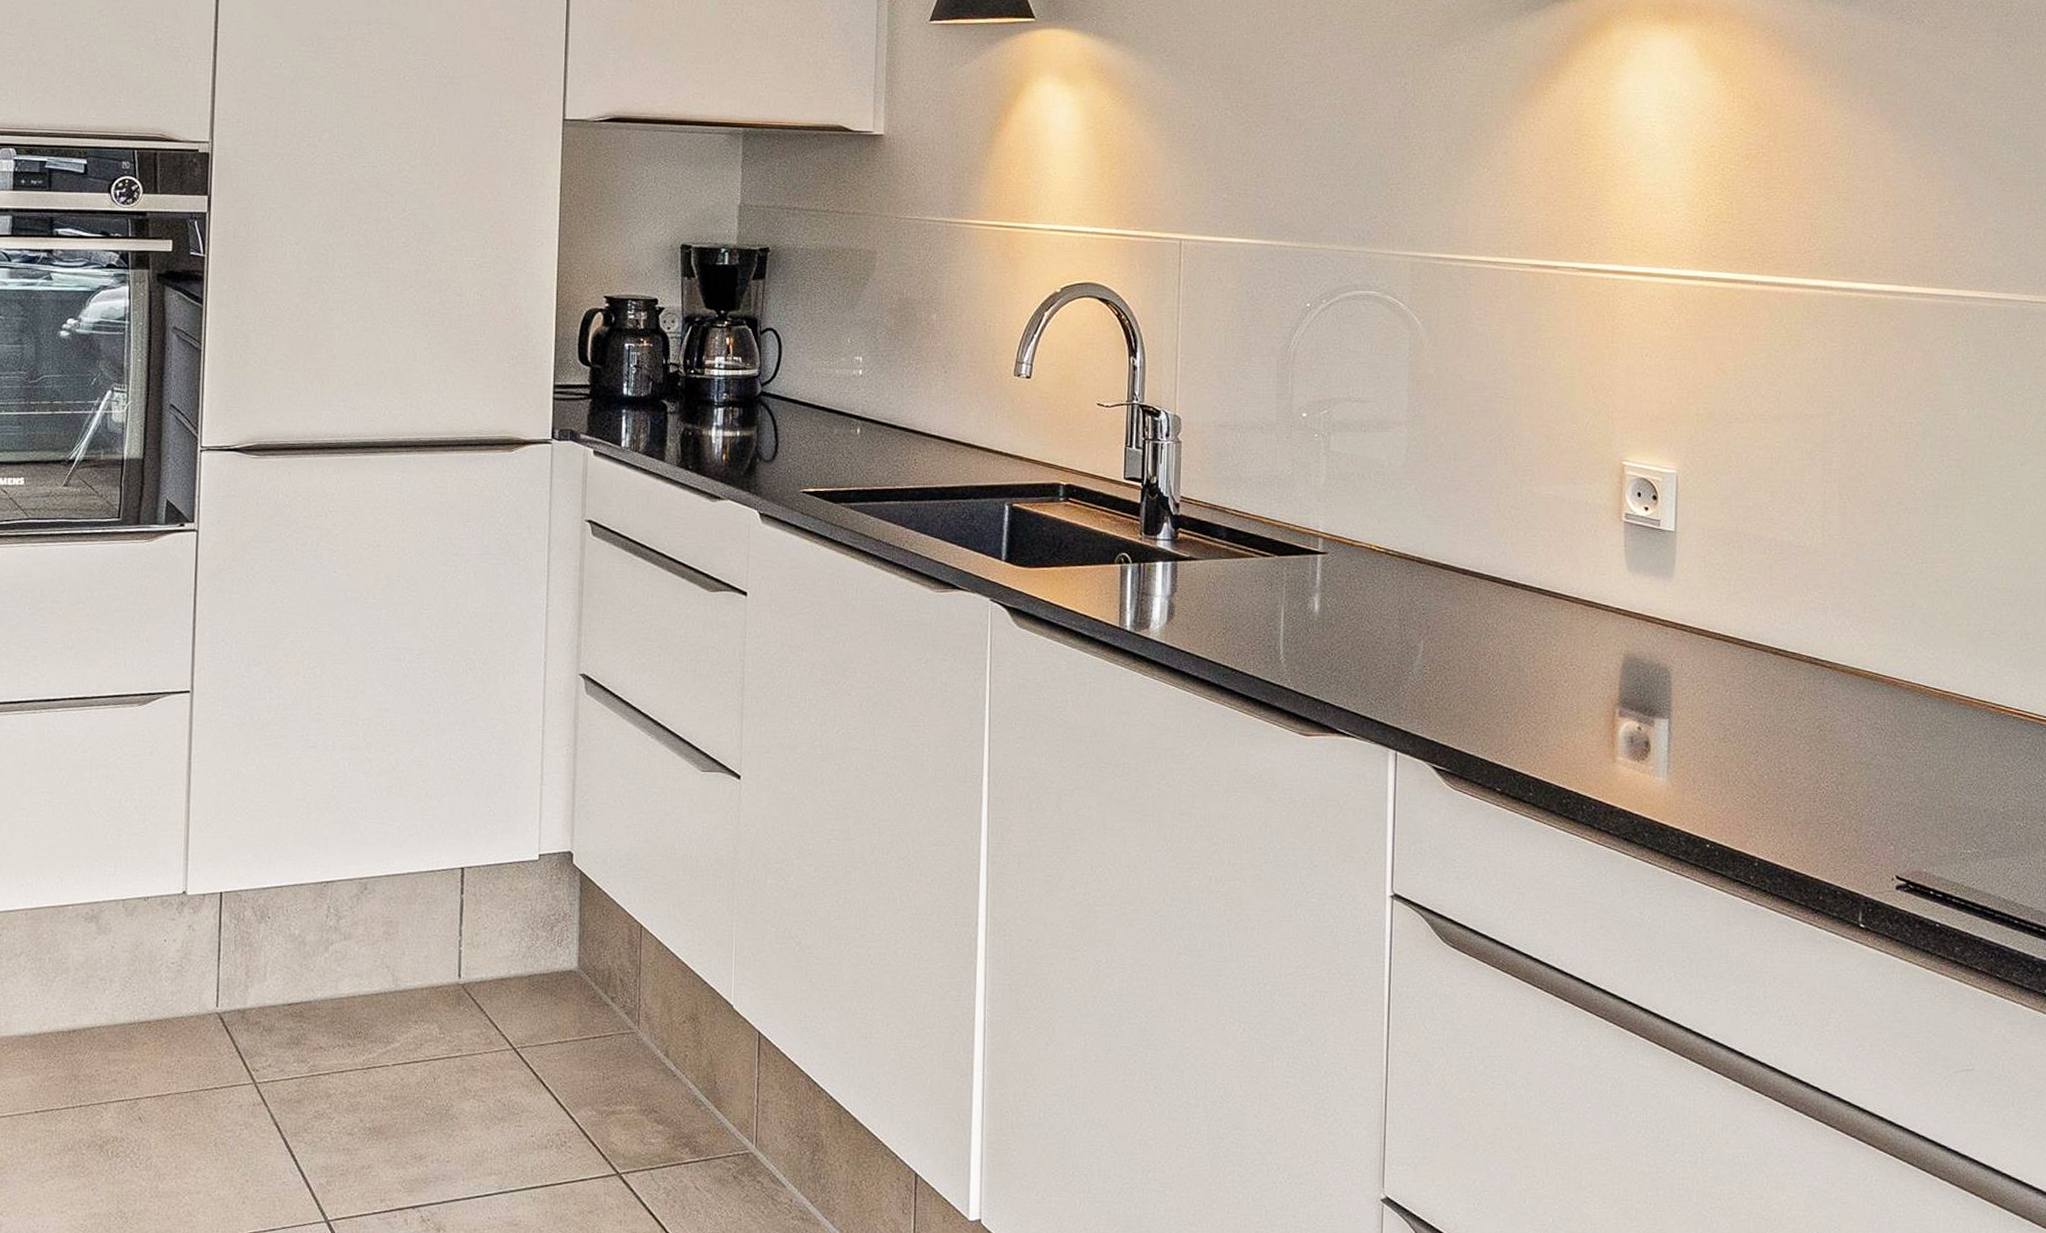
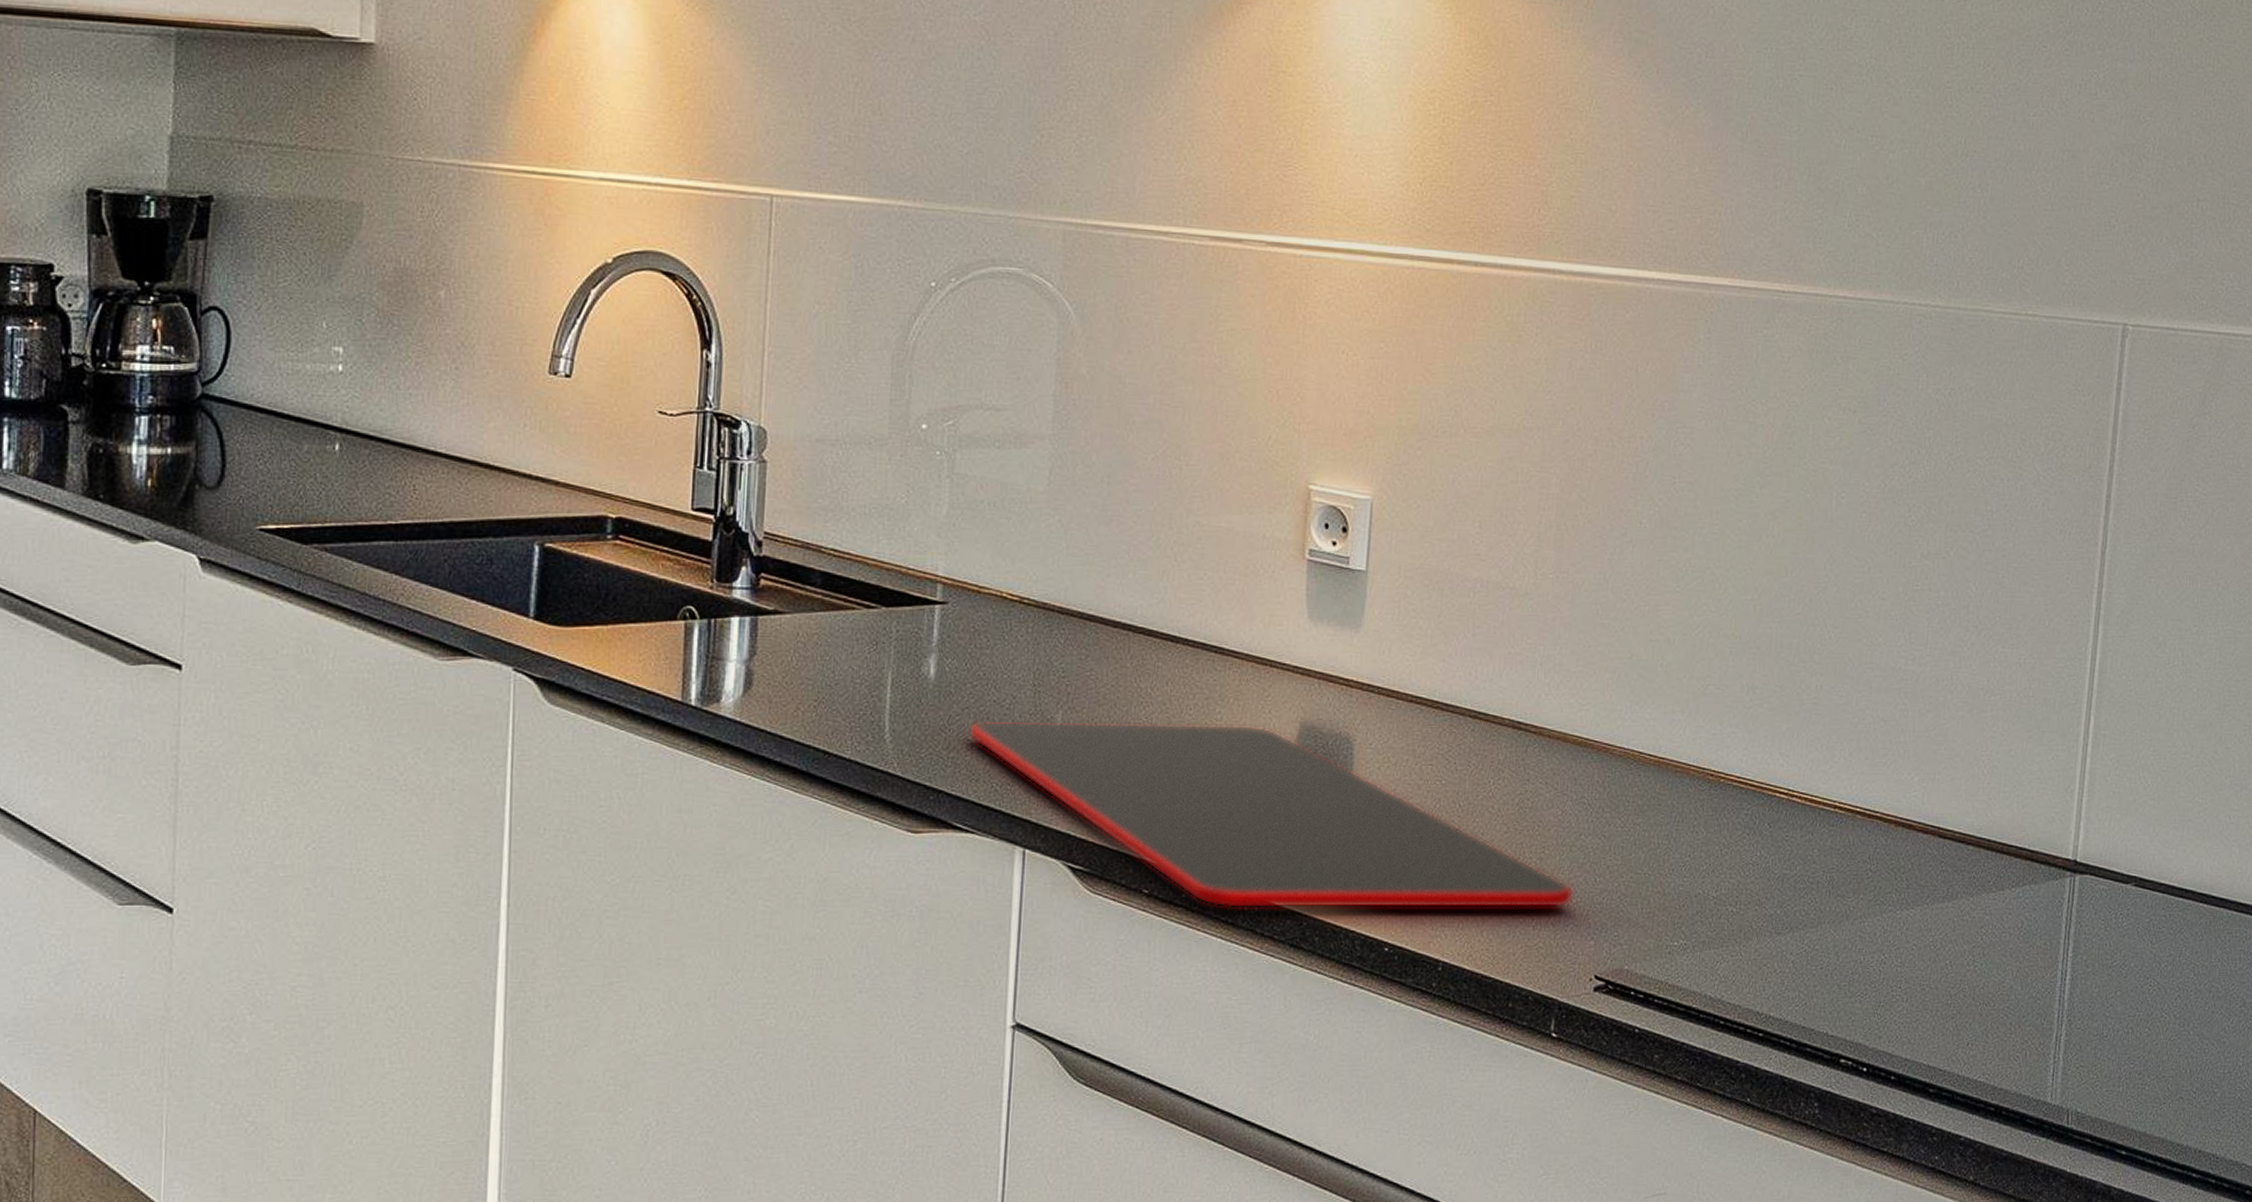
cutting board: none [1348,647,1873,817] -> present [969,721,1574,909]

